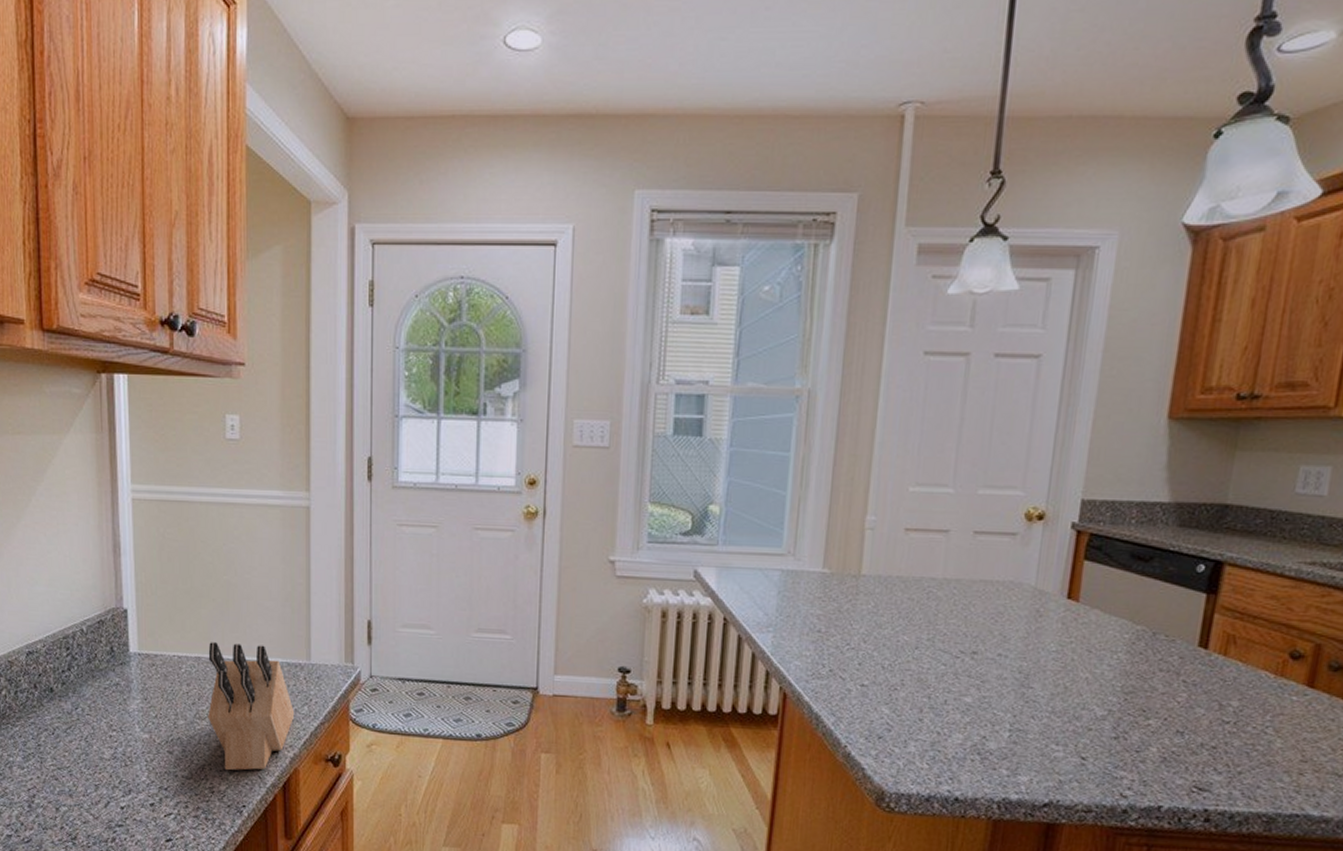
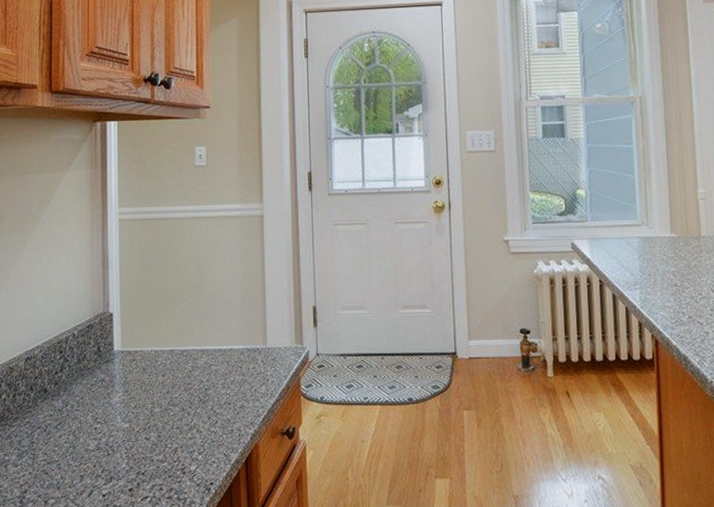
knife block: present [208,642,295,771] -> none [180,335,255,451]

